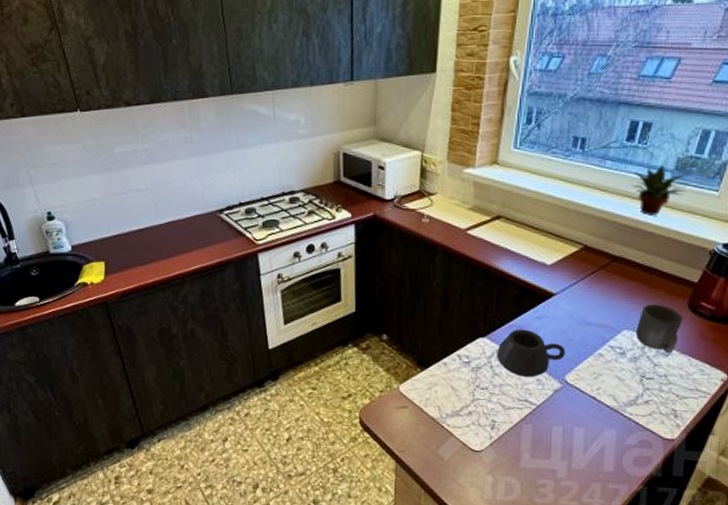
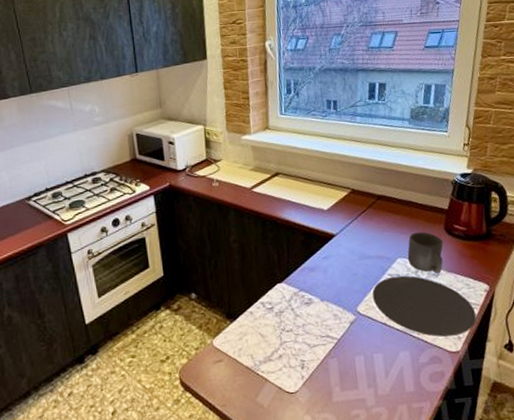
cup: present [495,329,566,378] -> none [294,270,354,315]
plate: none [585,348,705,424] -> present [371,275,477,338]
succulent plant: present [631,164,690,216] -> none [379,115,425,158]

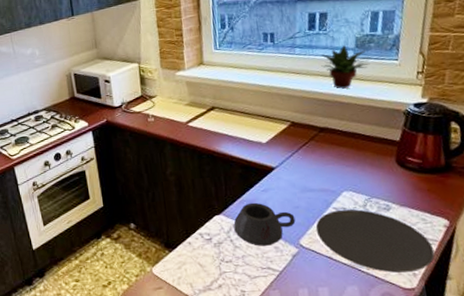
cup: none [294,270,354,315] -> present [233,202,296,247]
succulent plant: none [379,115,425,158] -> present [321,44,372,89]
mug: present [407,232,444,274] -> none [354,164,396,208]

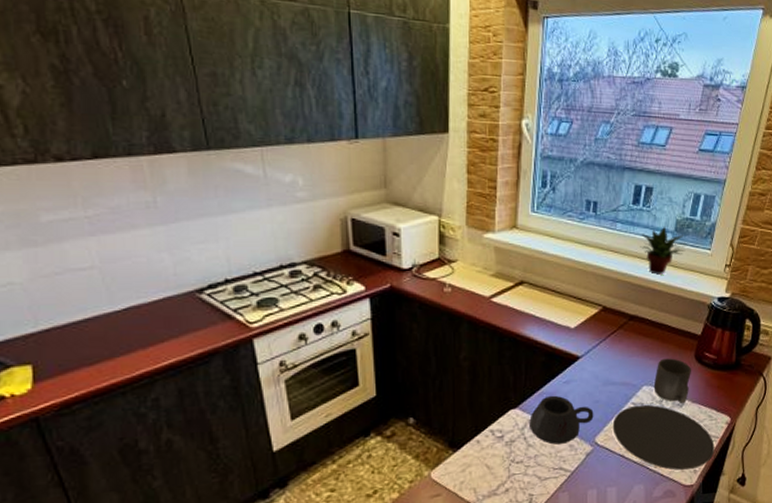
mug: none [354,164,396,208] -> present [653,358,692,404]

